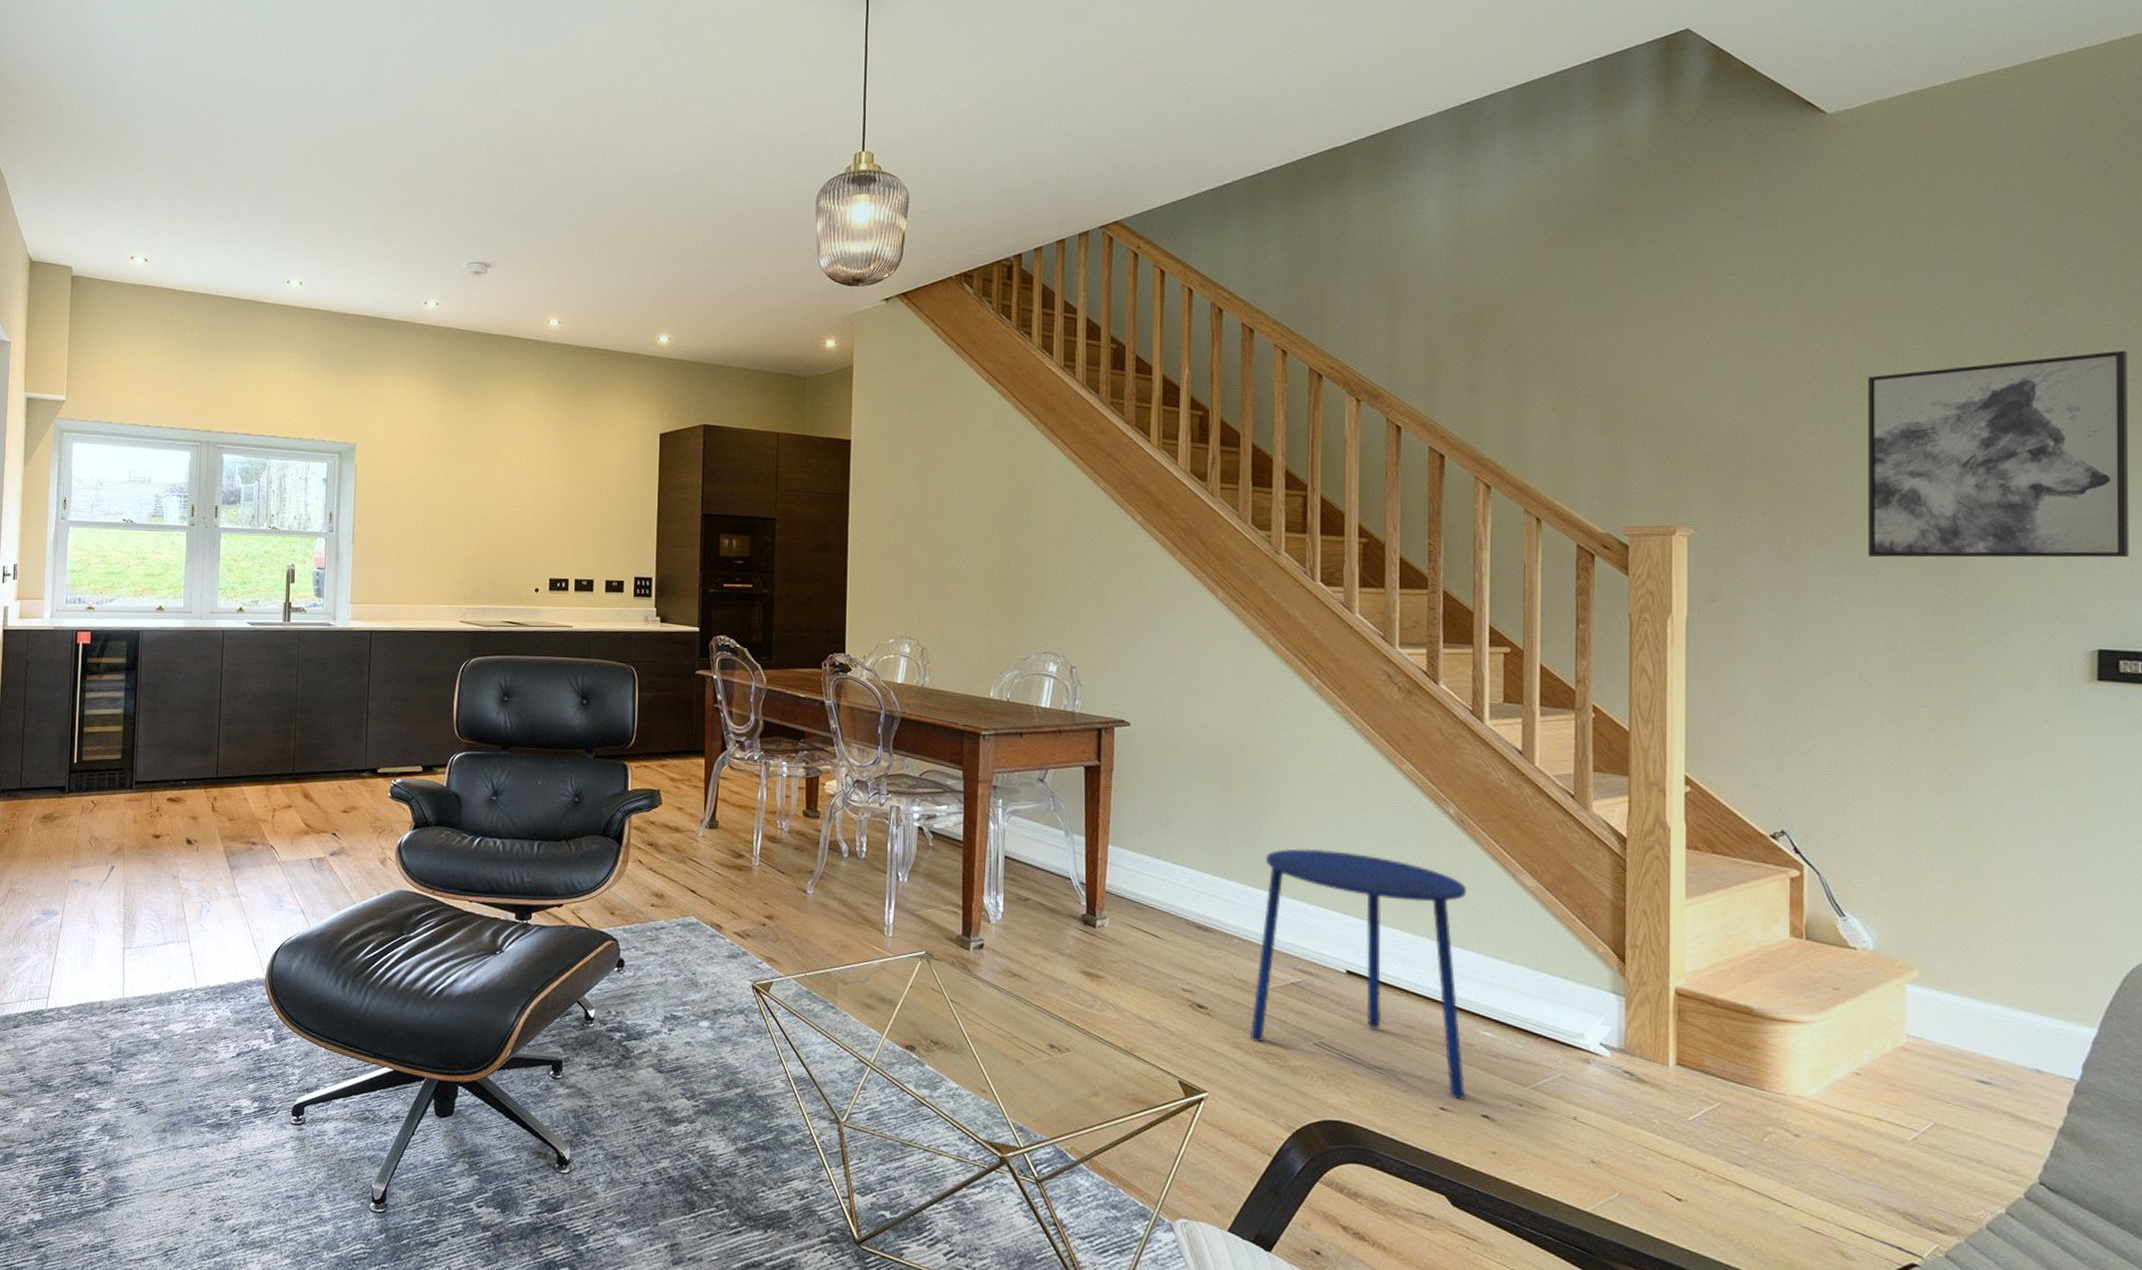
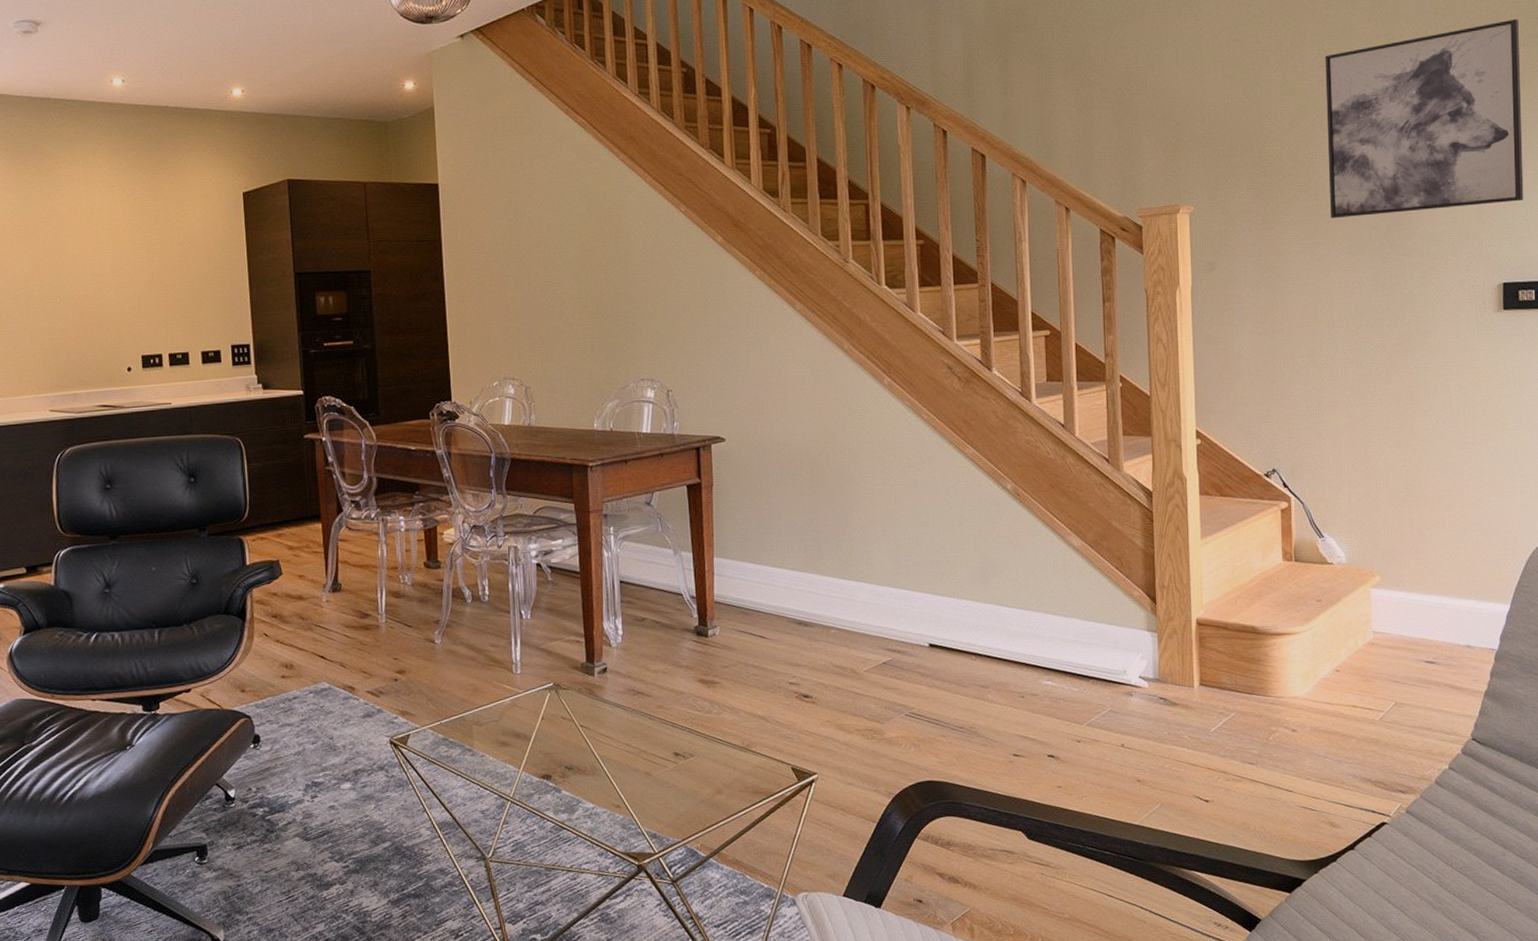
side table: present [1251,848,1466,1100] -> none [850,535,1035,745]

